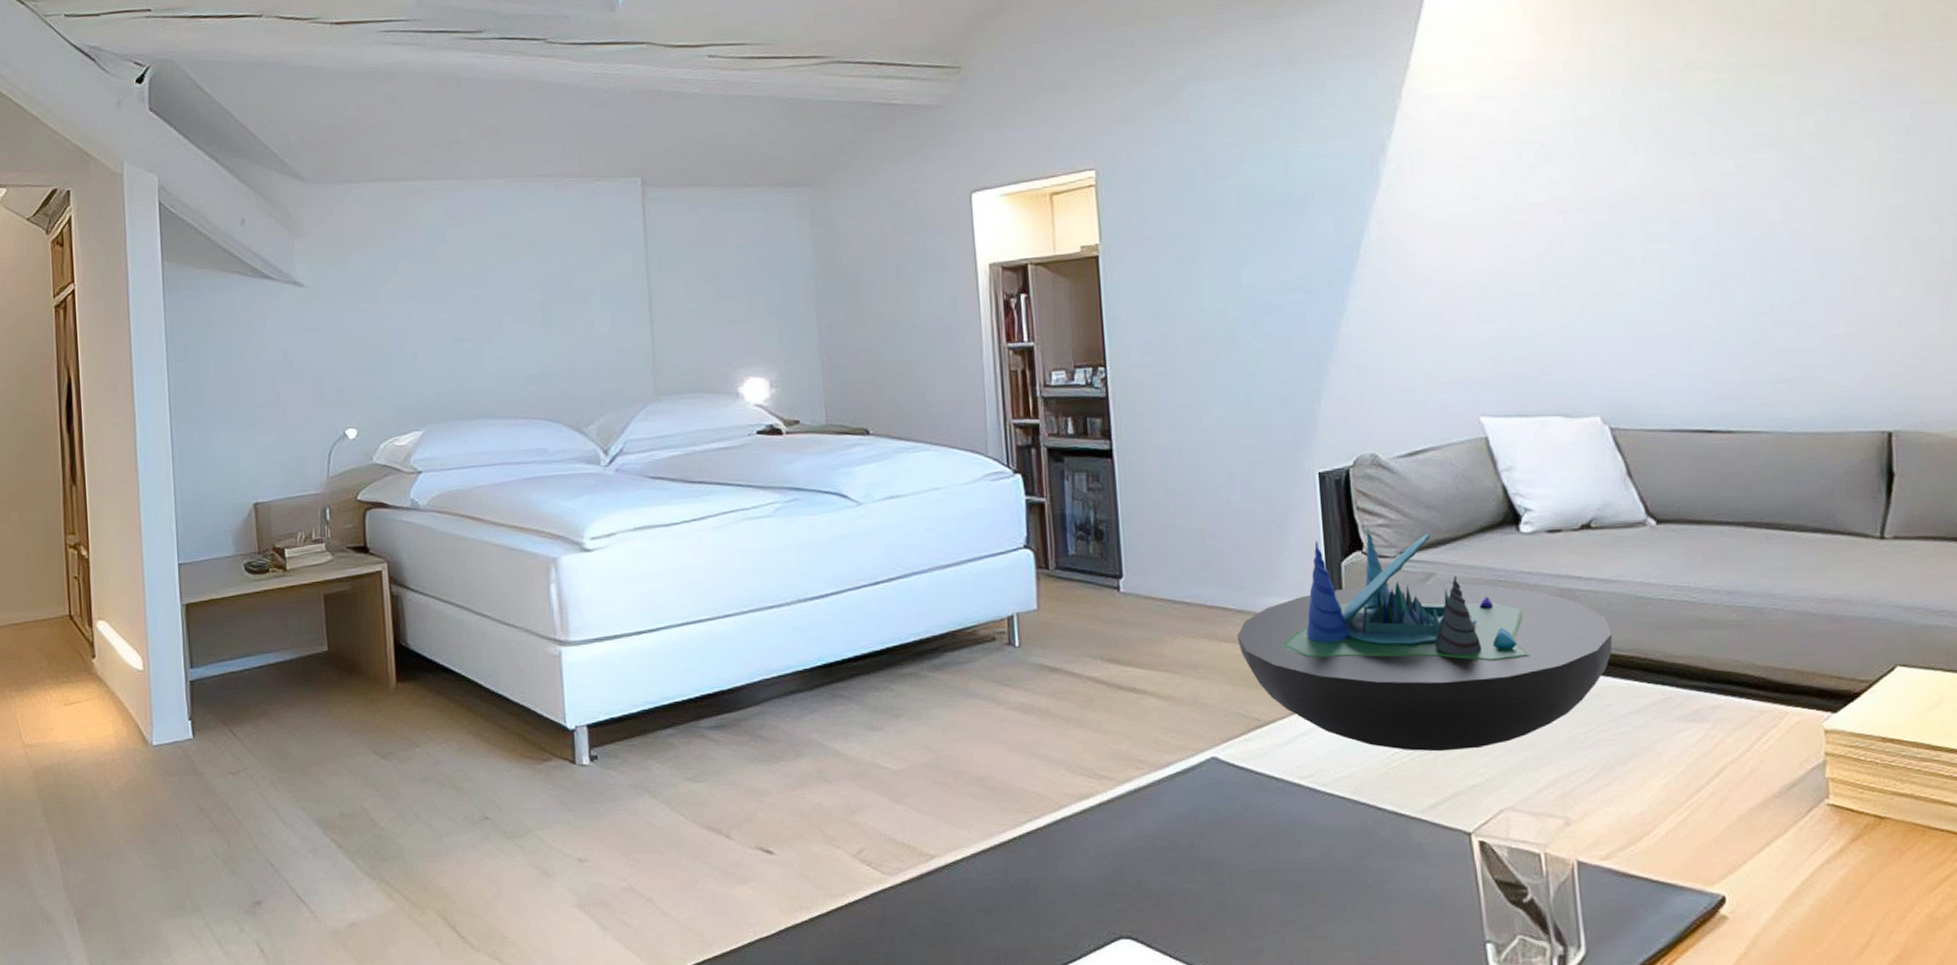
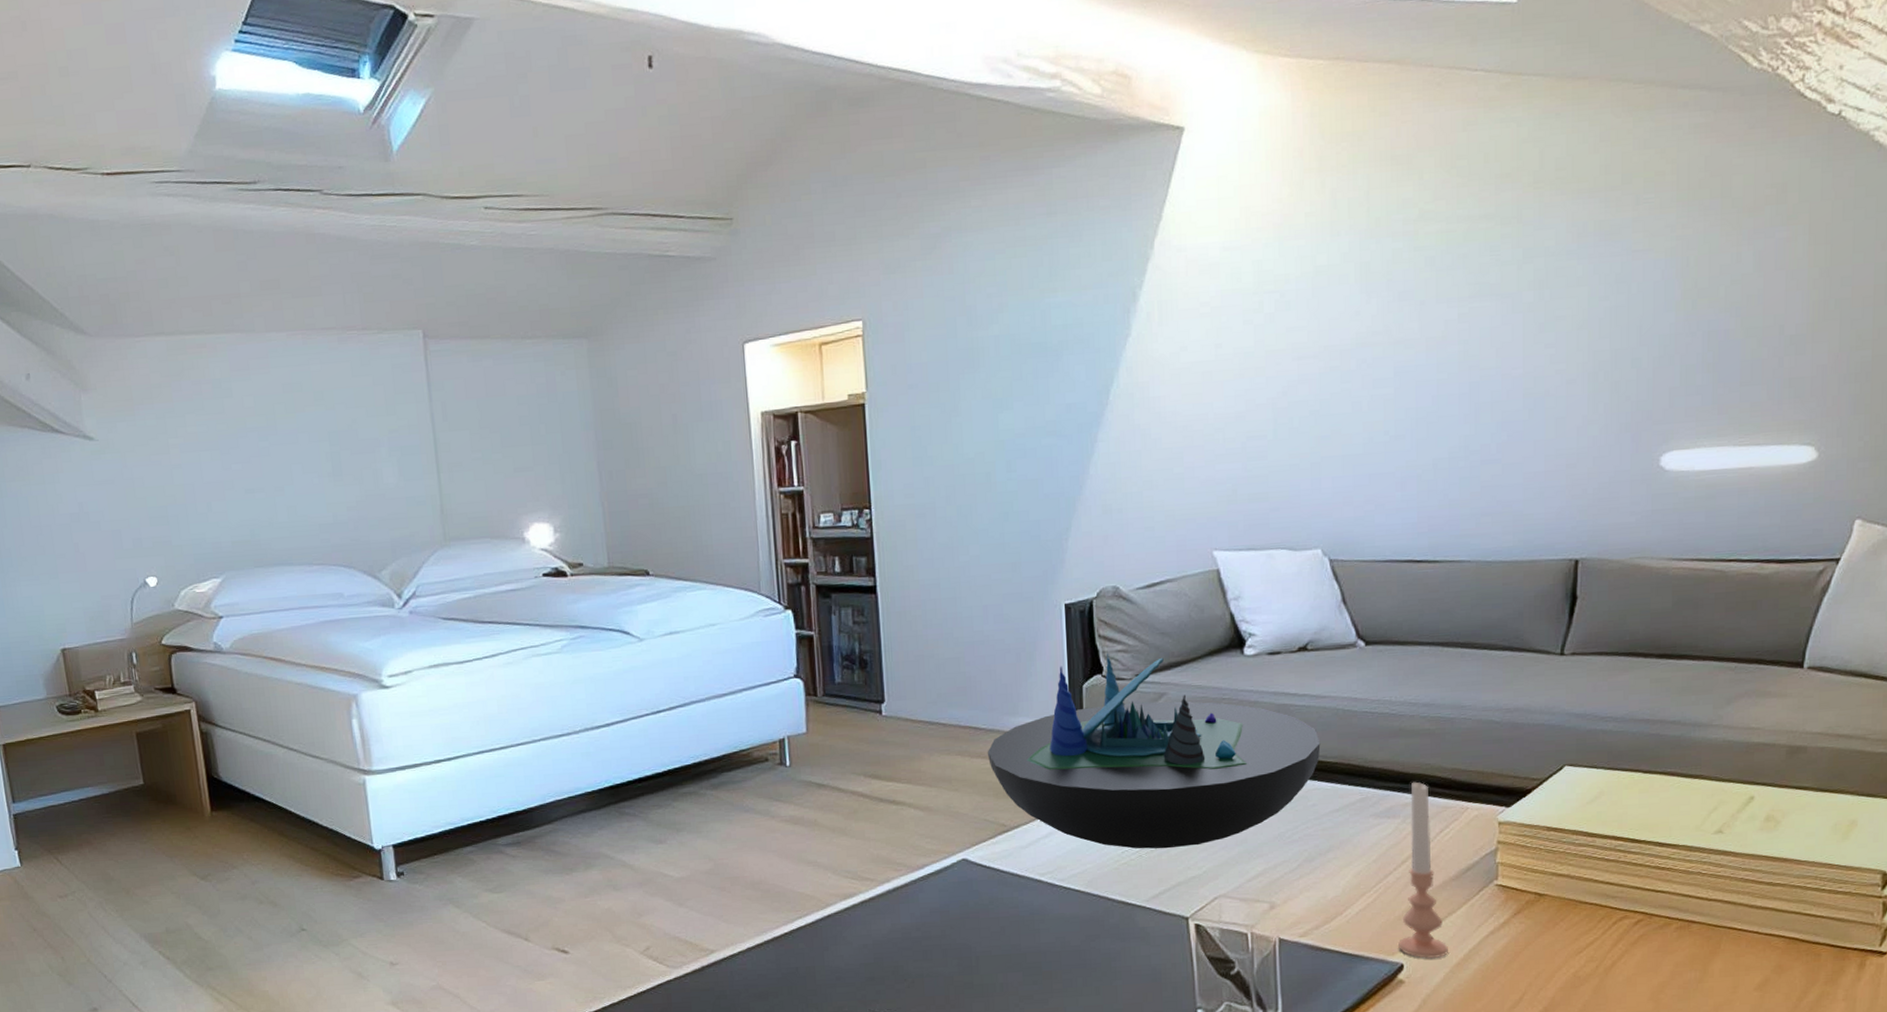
candle: none [1718,680,1777,891] -> present [1398,781,1448,959]

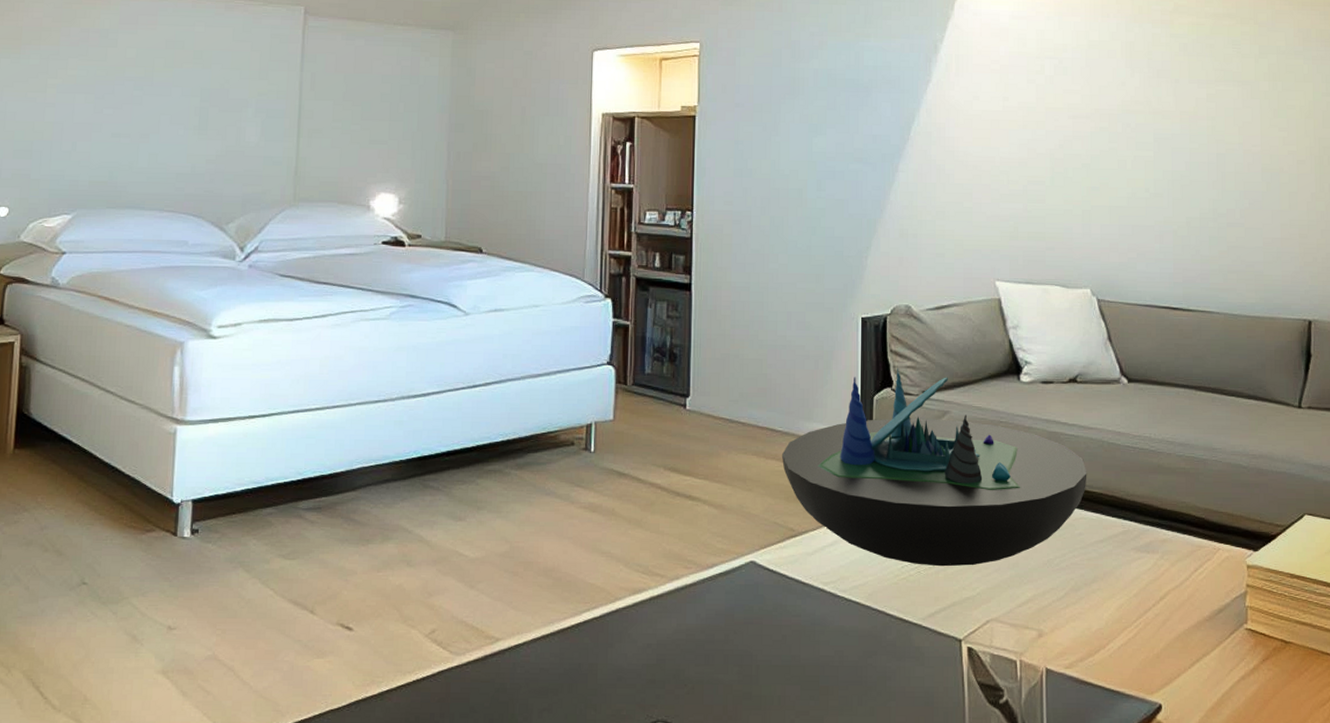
candle: present [1398,781,1448,959] -> none [1157,518,1203,701]

